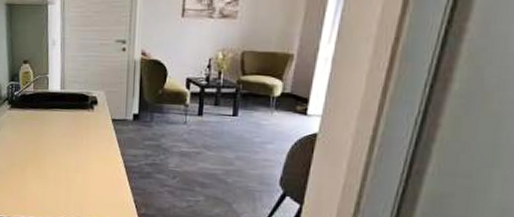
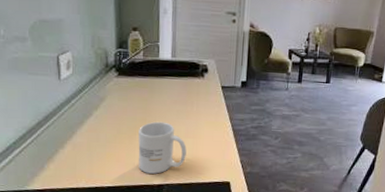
mug: none [30,154,77,208] -> present [138,121,187,174]

